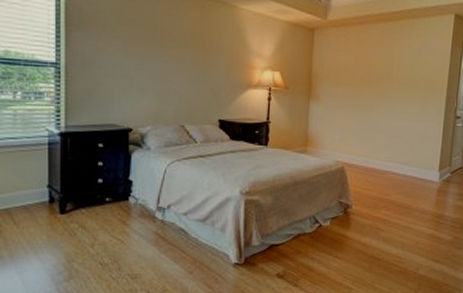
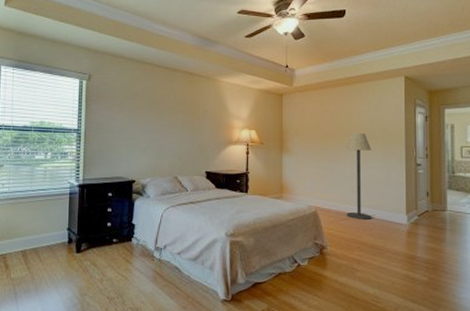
floor lamp: none [375,79,410,176] -> present [346,133,372,219]

